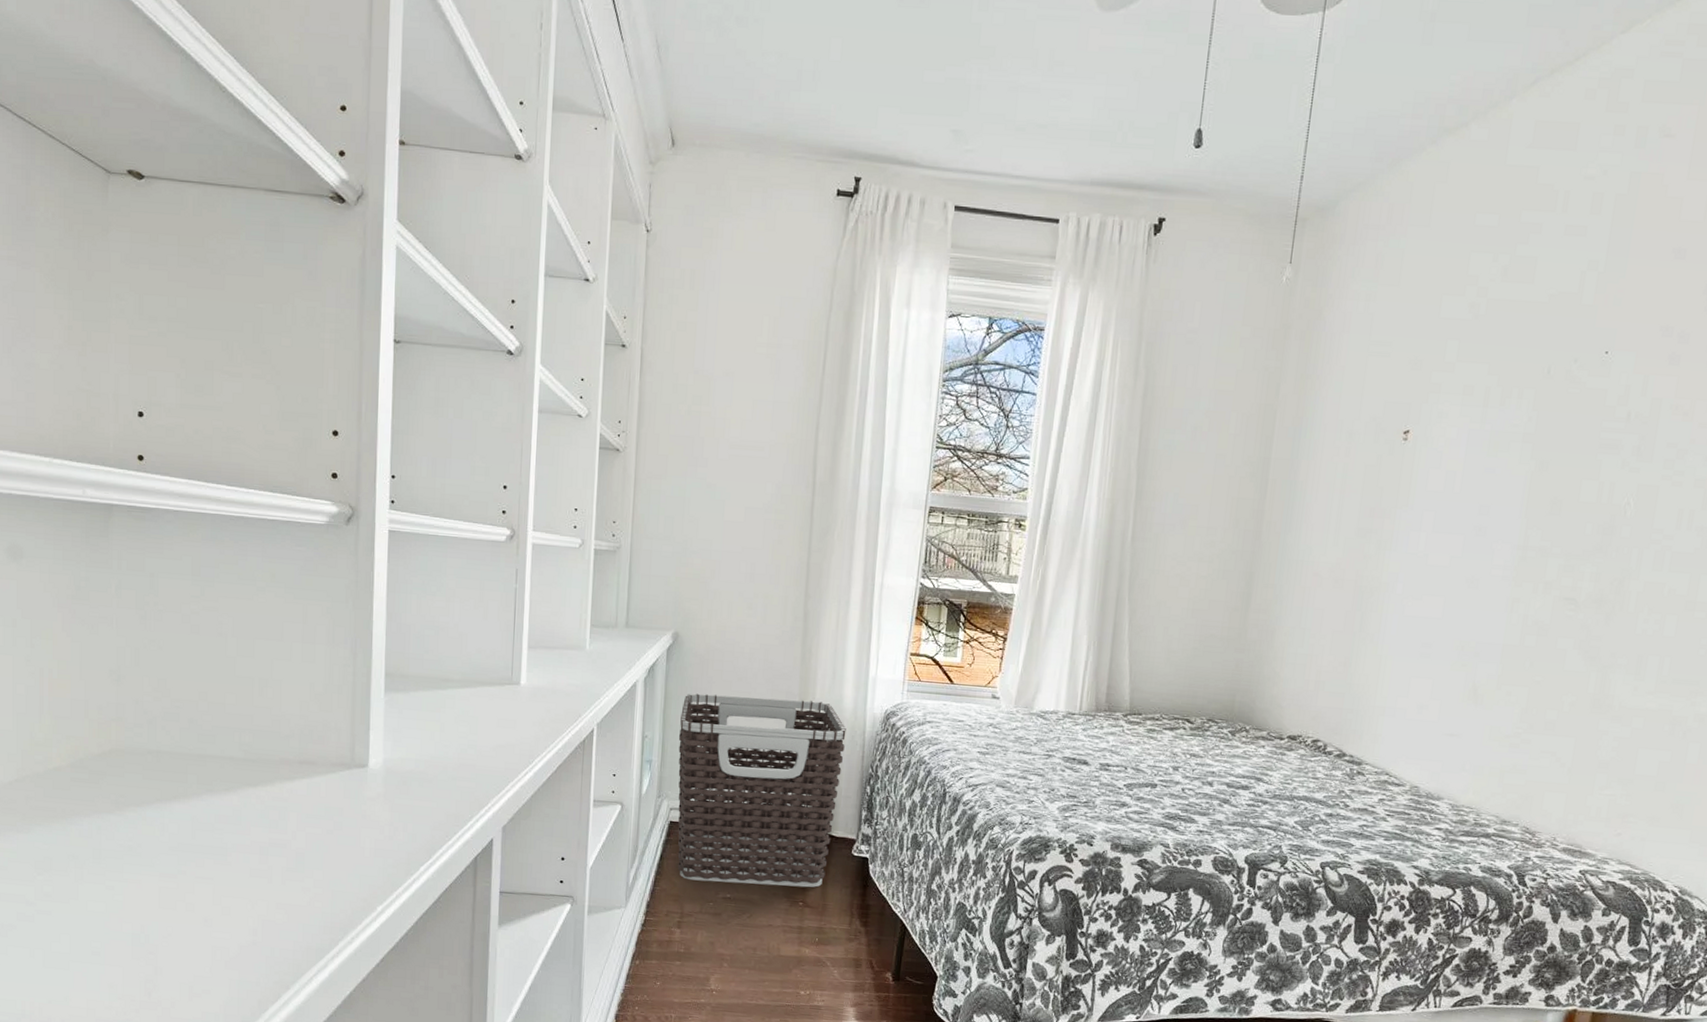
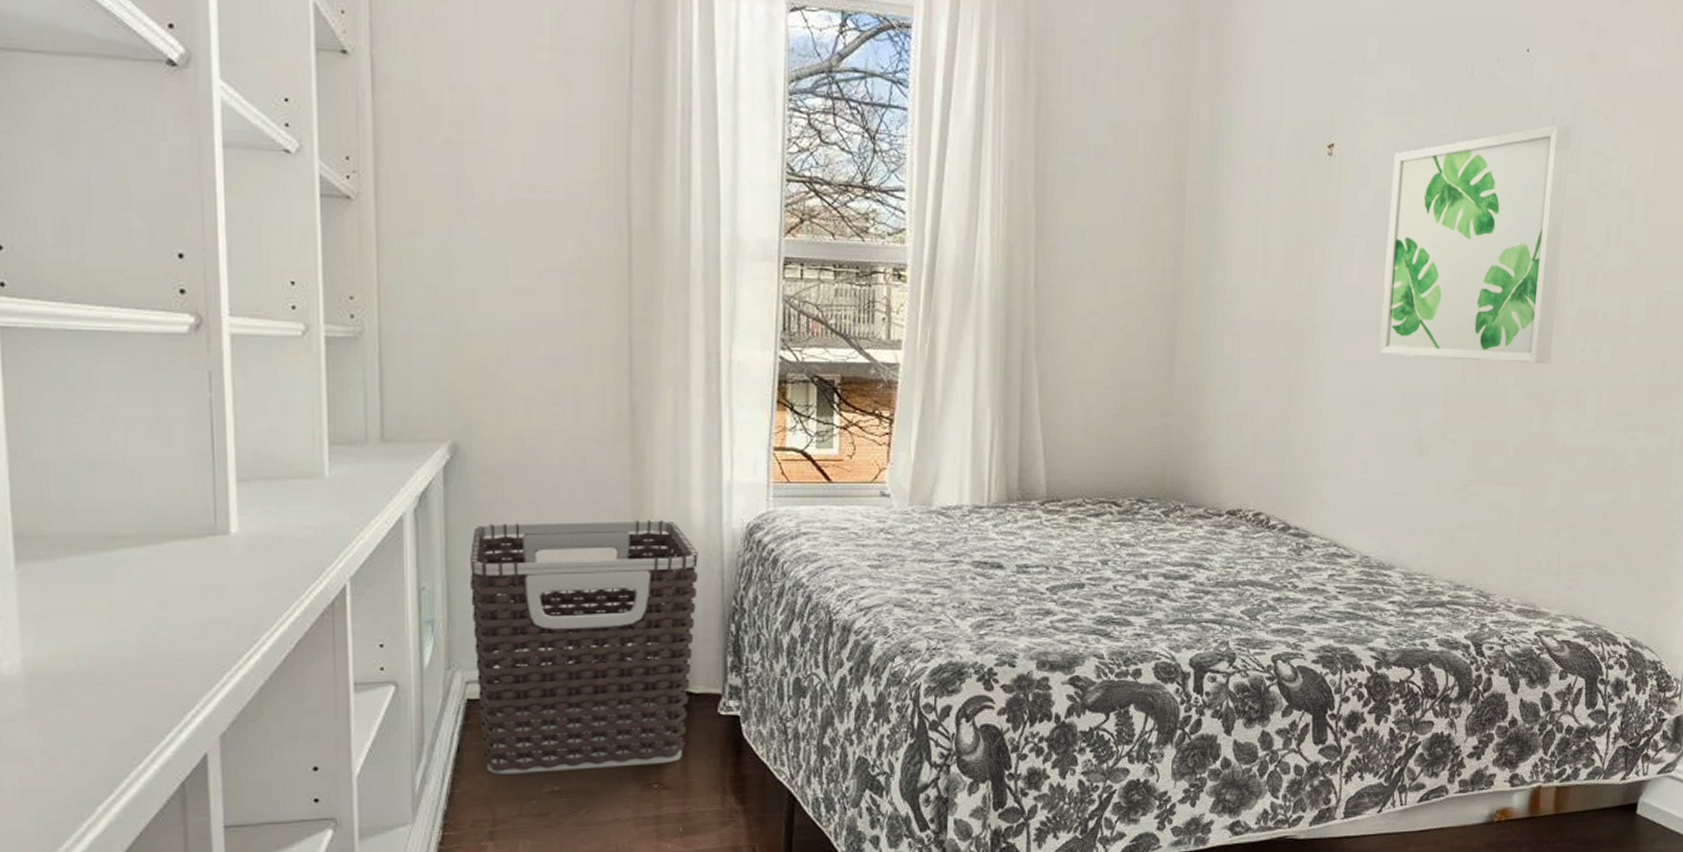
wall art: none [1440,418,1648,631] -> present [1378,124,1572,364]

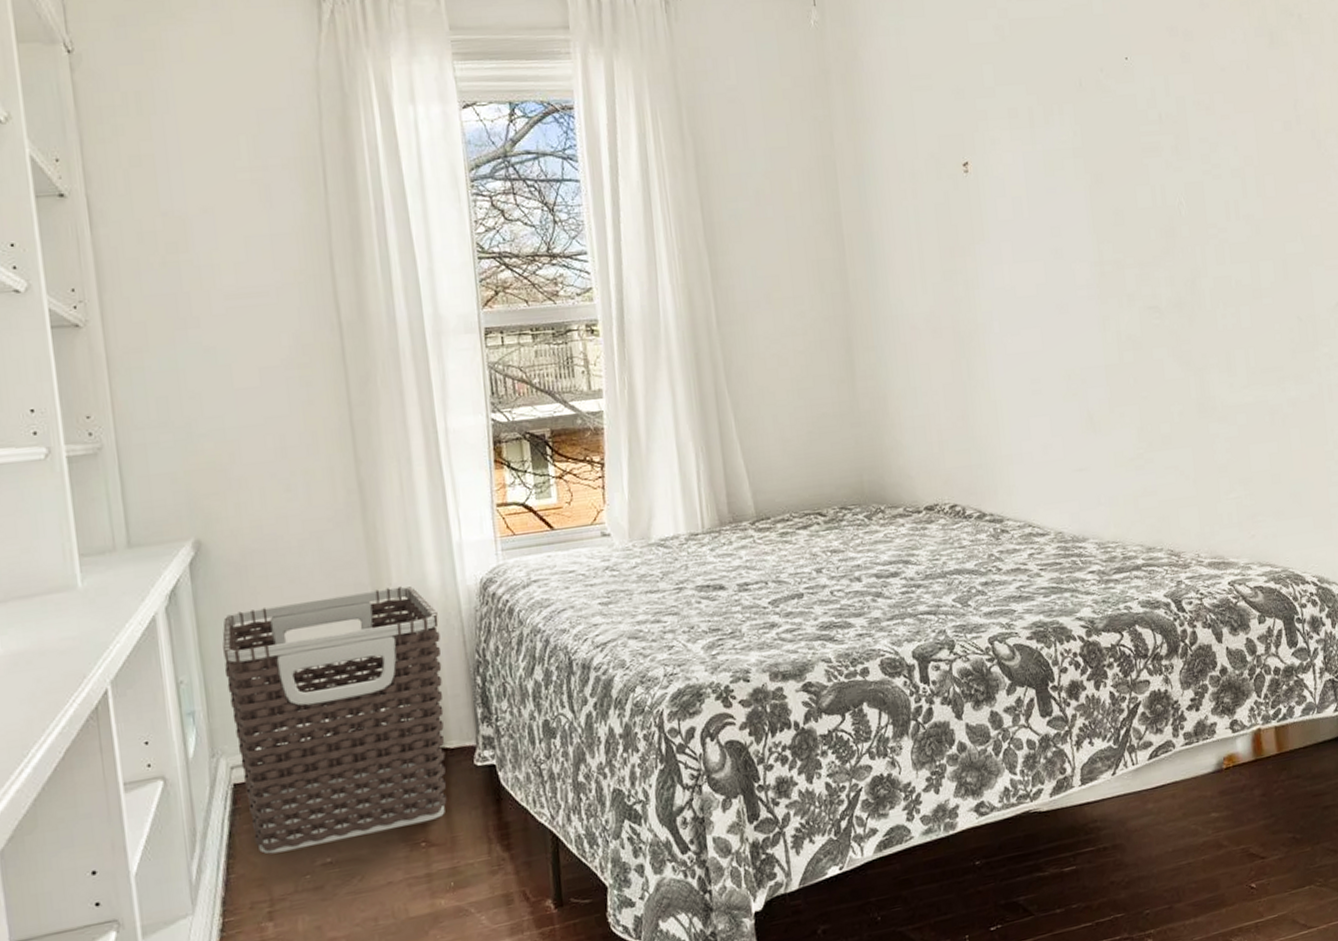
wall art: present [1378,124,1572,364] -> none [1023,119,1197,344]

